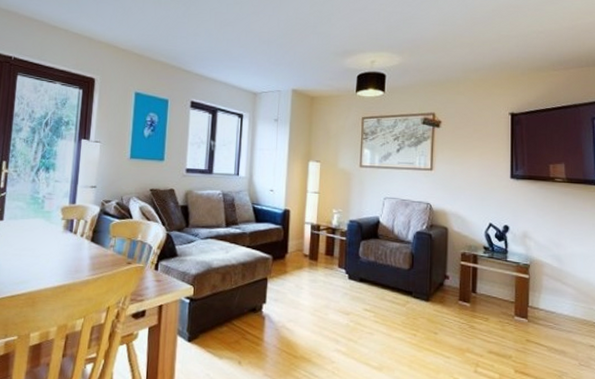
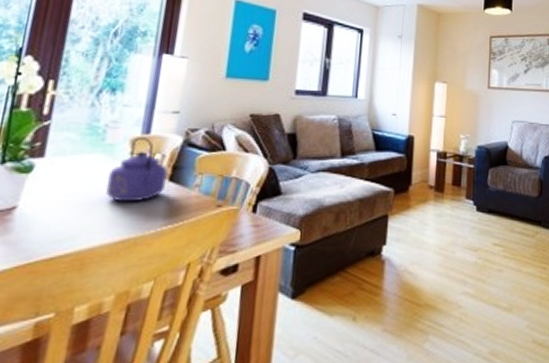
kettle: none [46,206,89,257] -> present [105,137,167,202]

